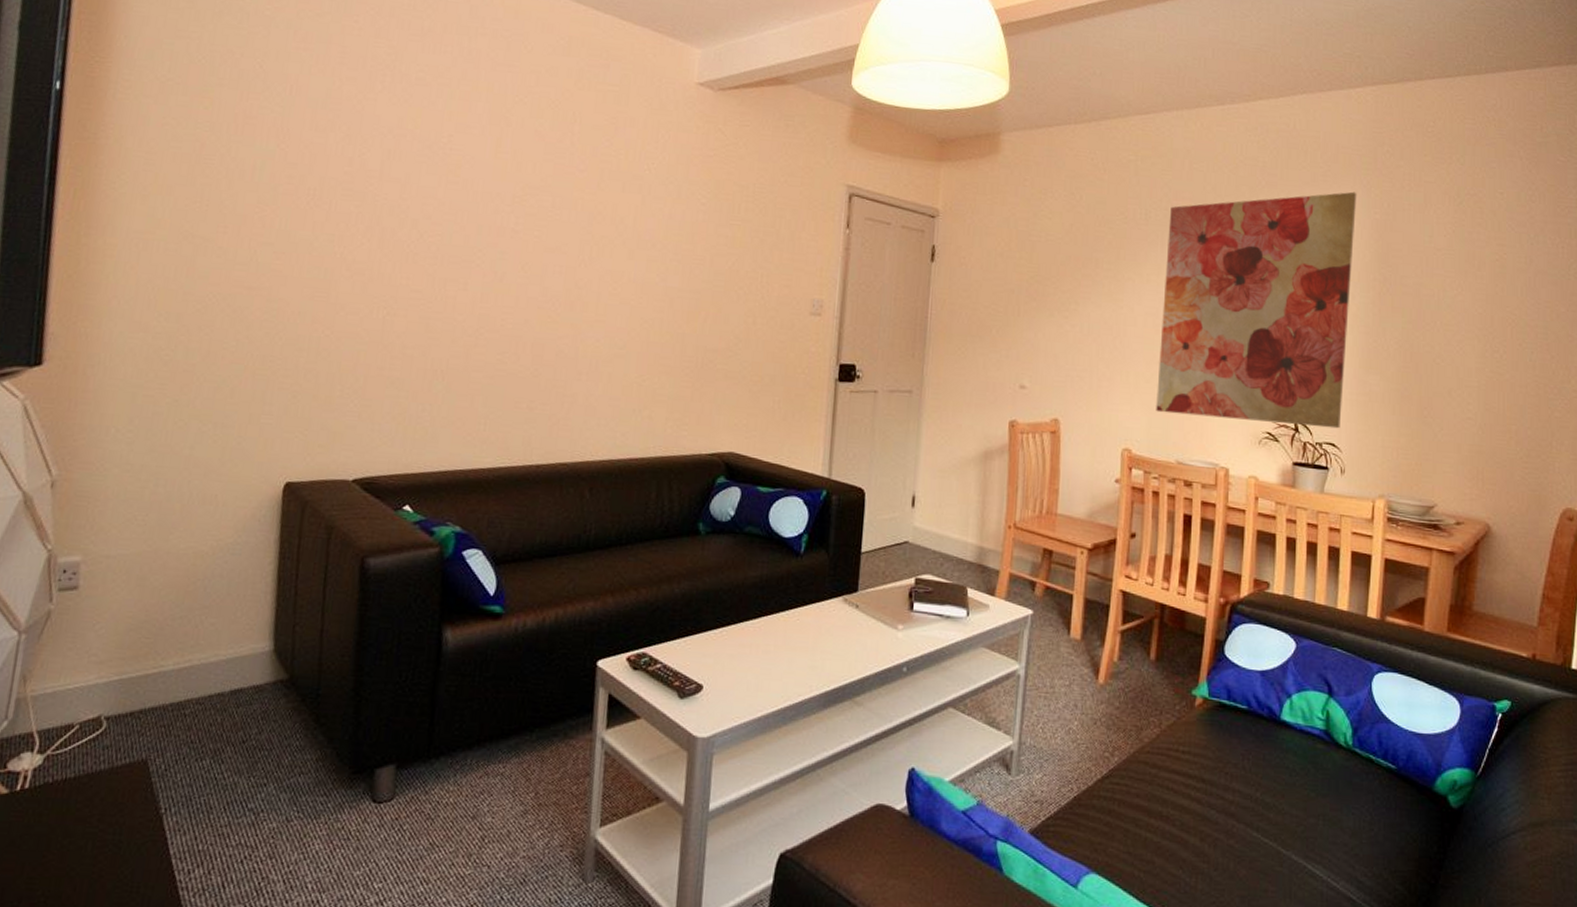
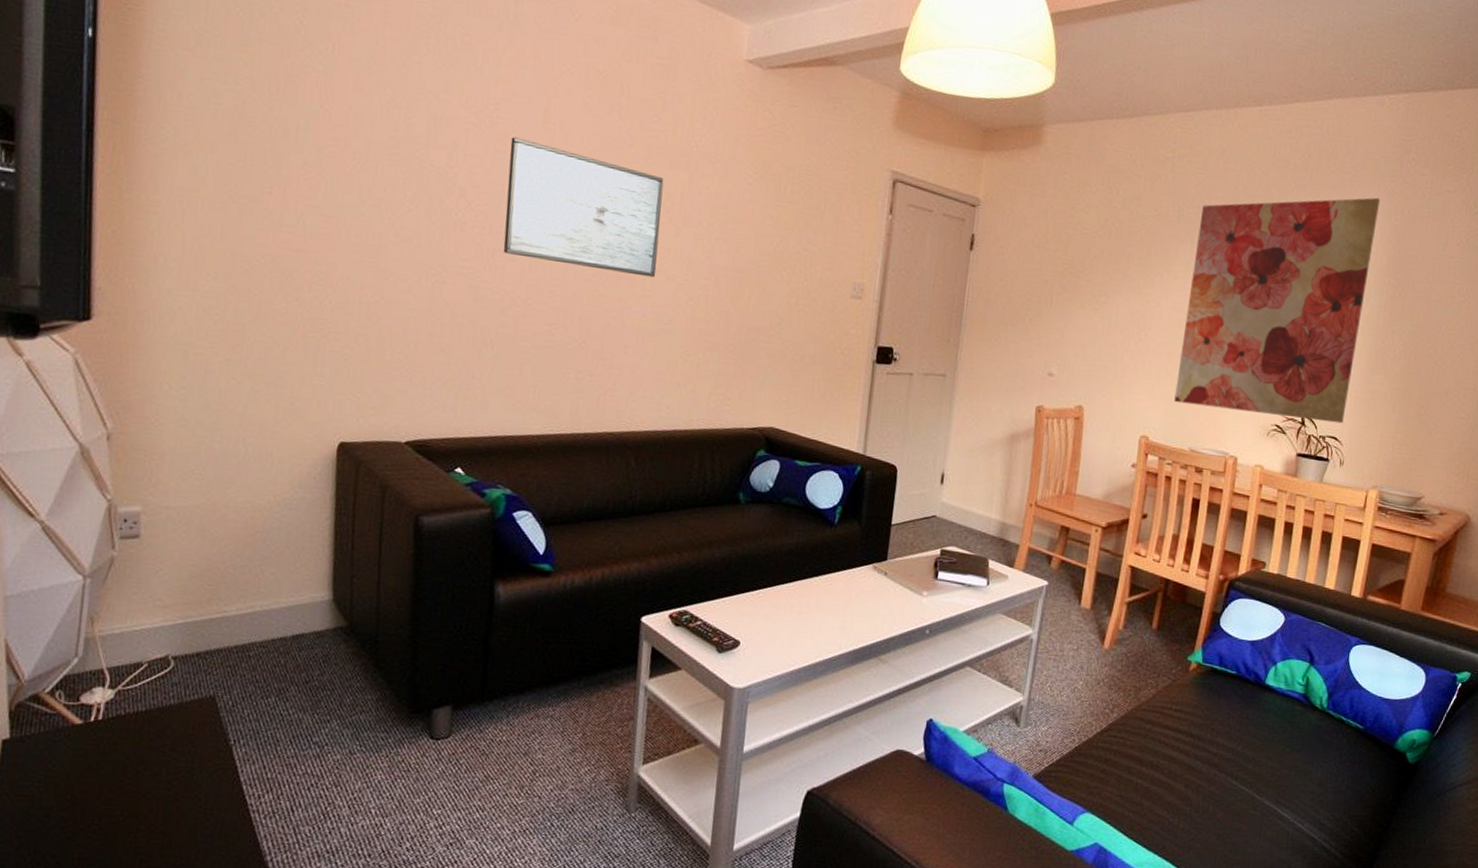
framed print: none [455,167,617,302] -> present [503,137,664,278]

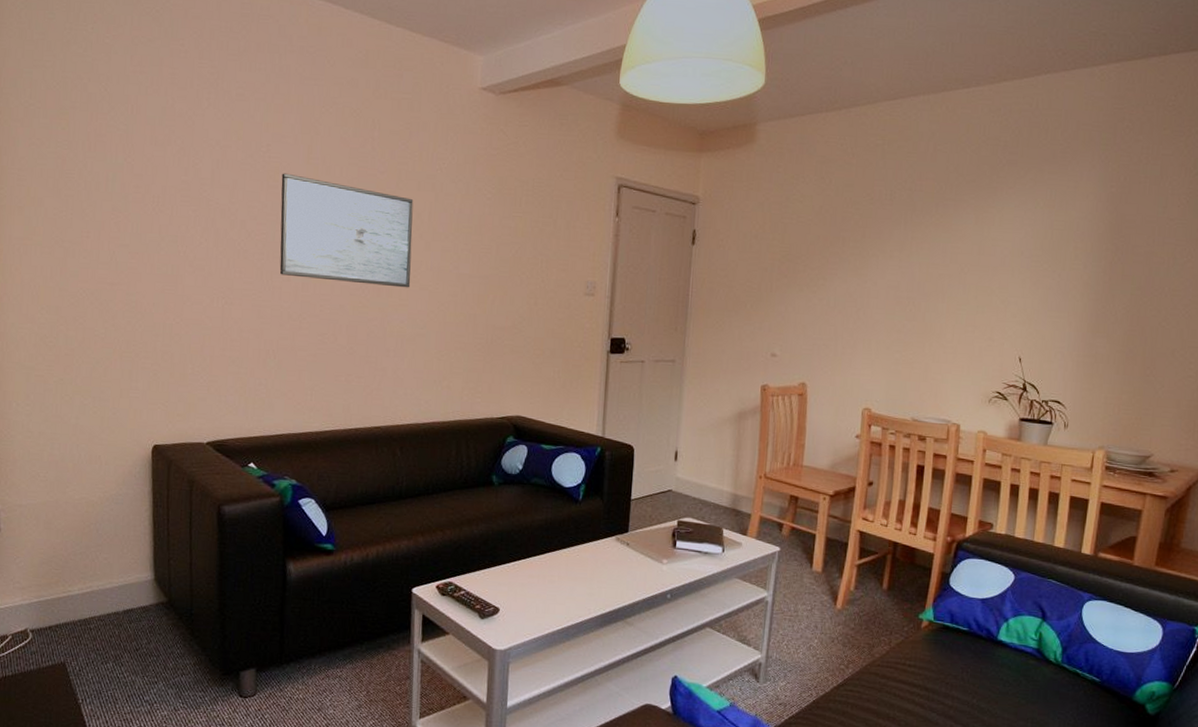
wall art: present [1174,197,1381,424] -> none [895,166,1095,388]

